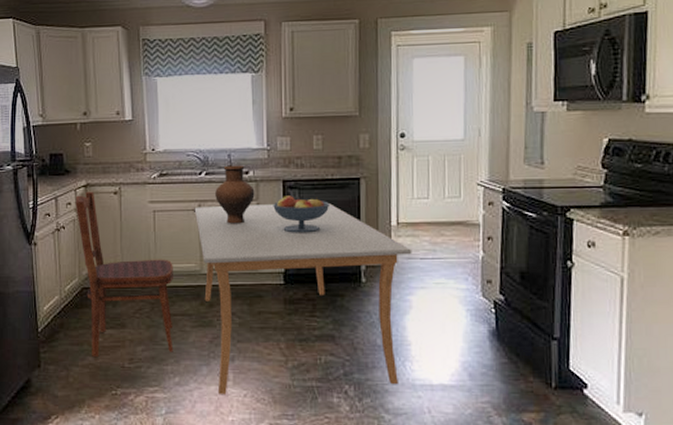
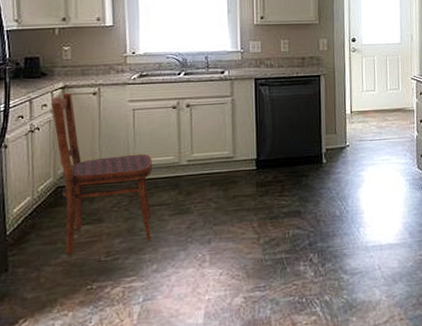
dining table: present [194,203,412,394] -> none [173,97,363,276]
vase: present [215,165,255,224] -> none [193,66,230,119]
fruit bowl: present [273,196,330,233] -> none [246,92,296,124]

